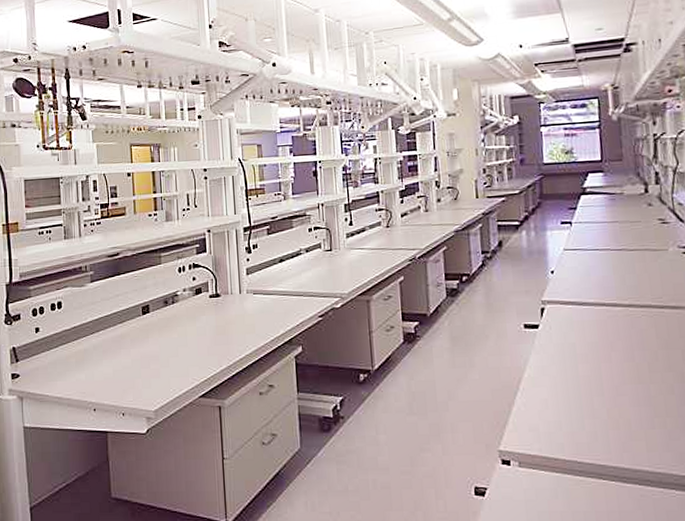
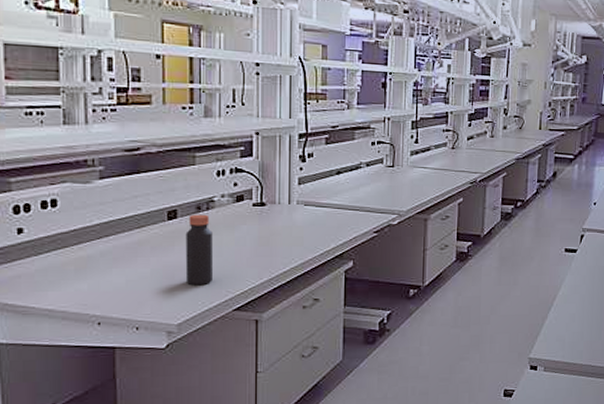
bottle: none [157,307,180,374] -> present [185,214,213,286]

